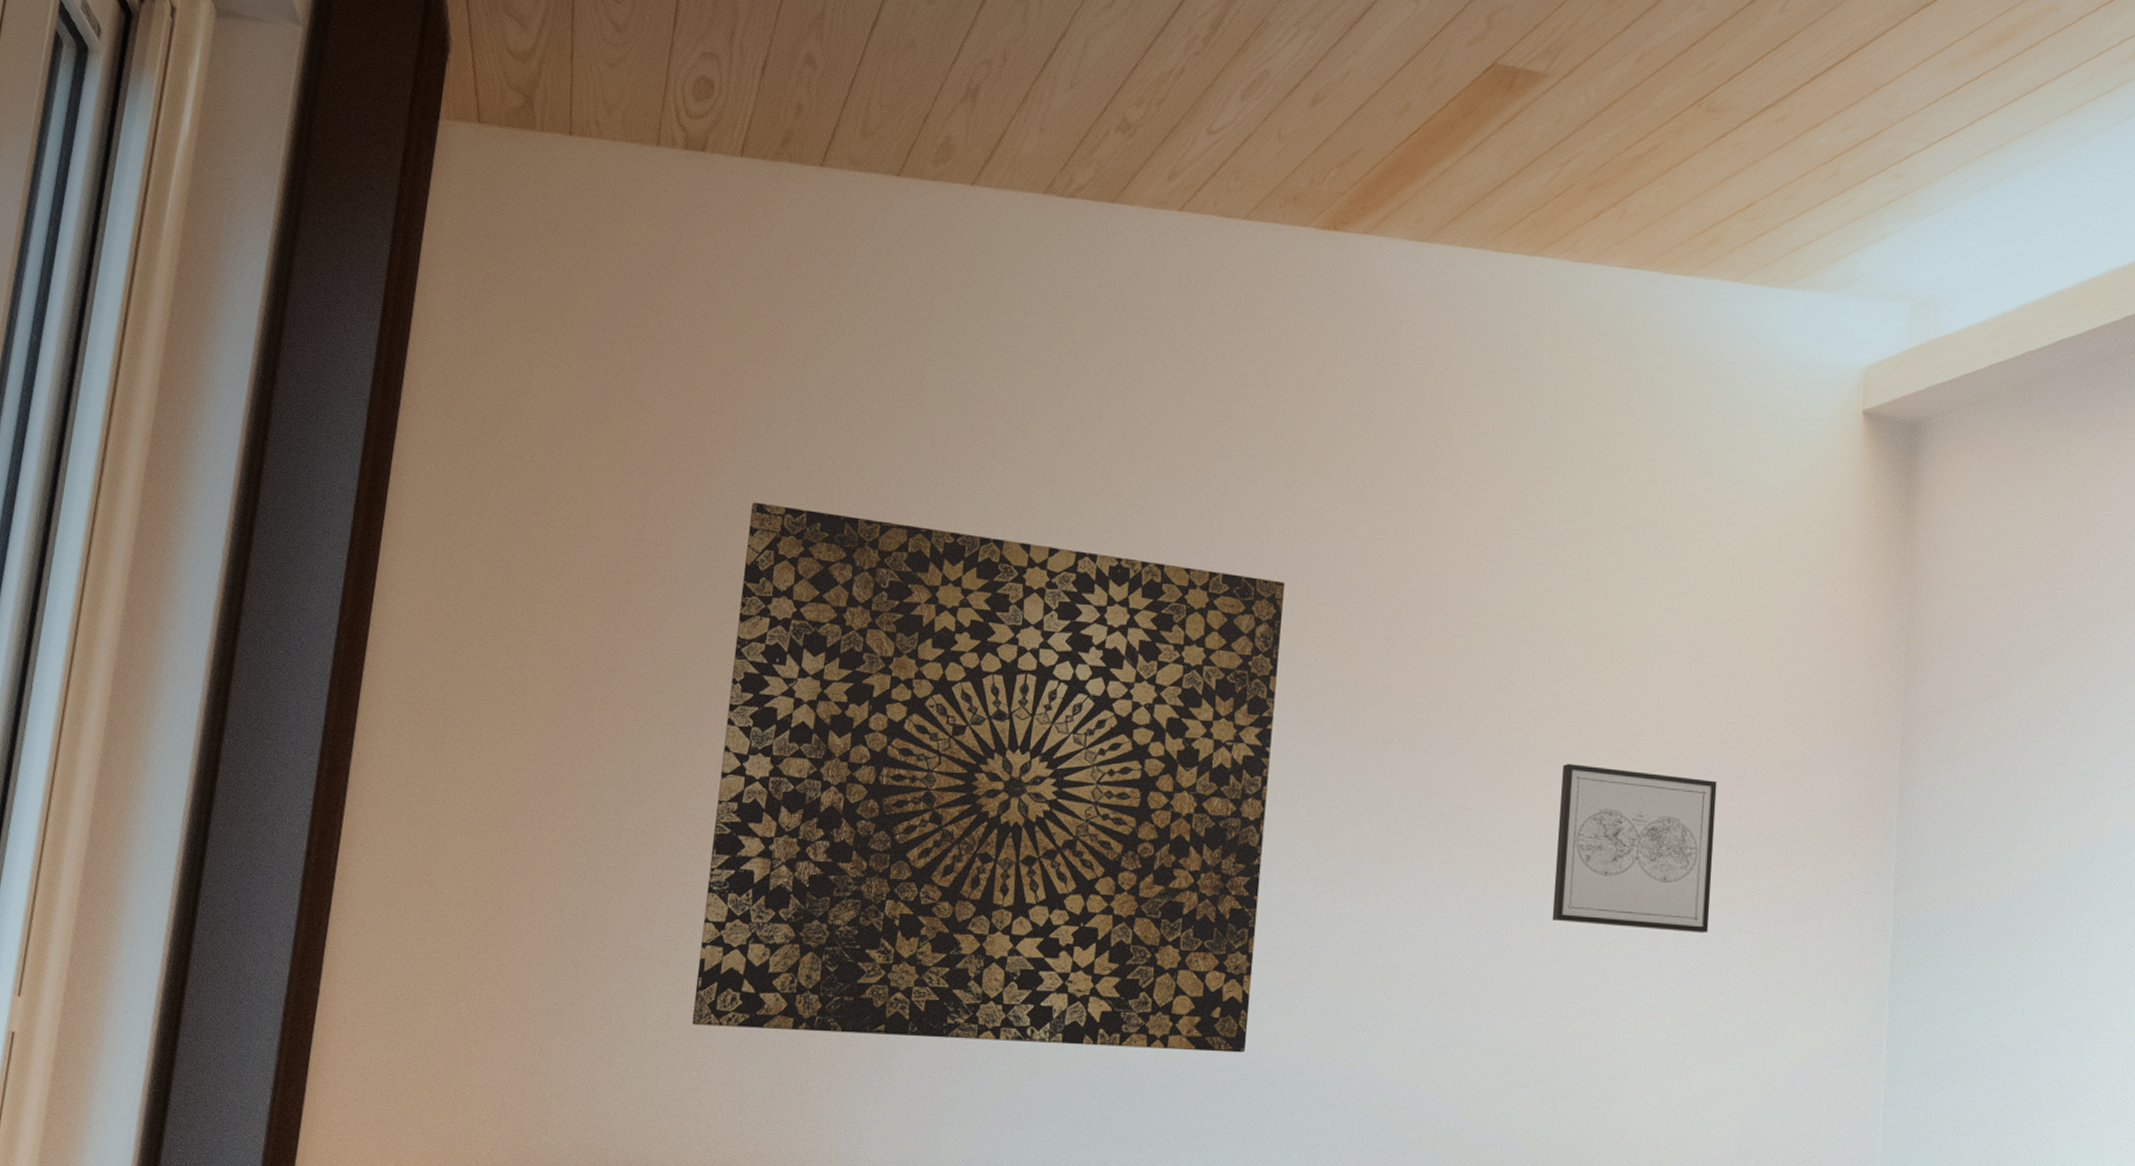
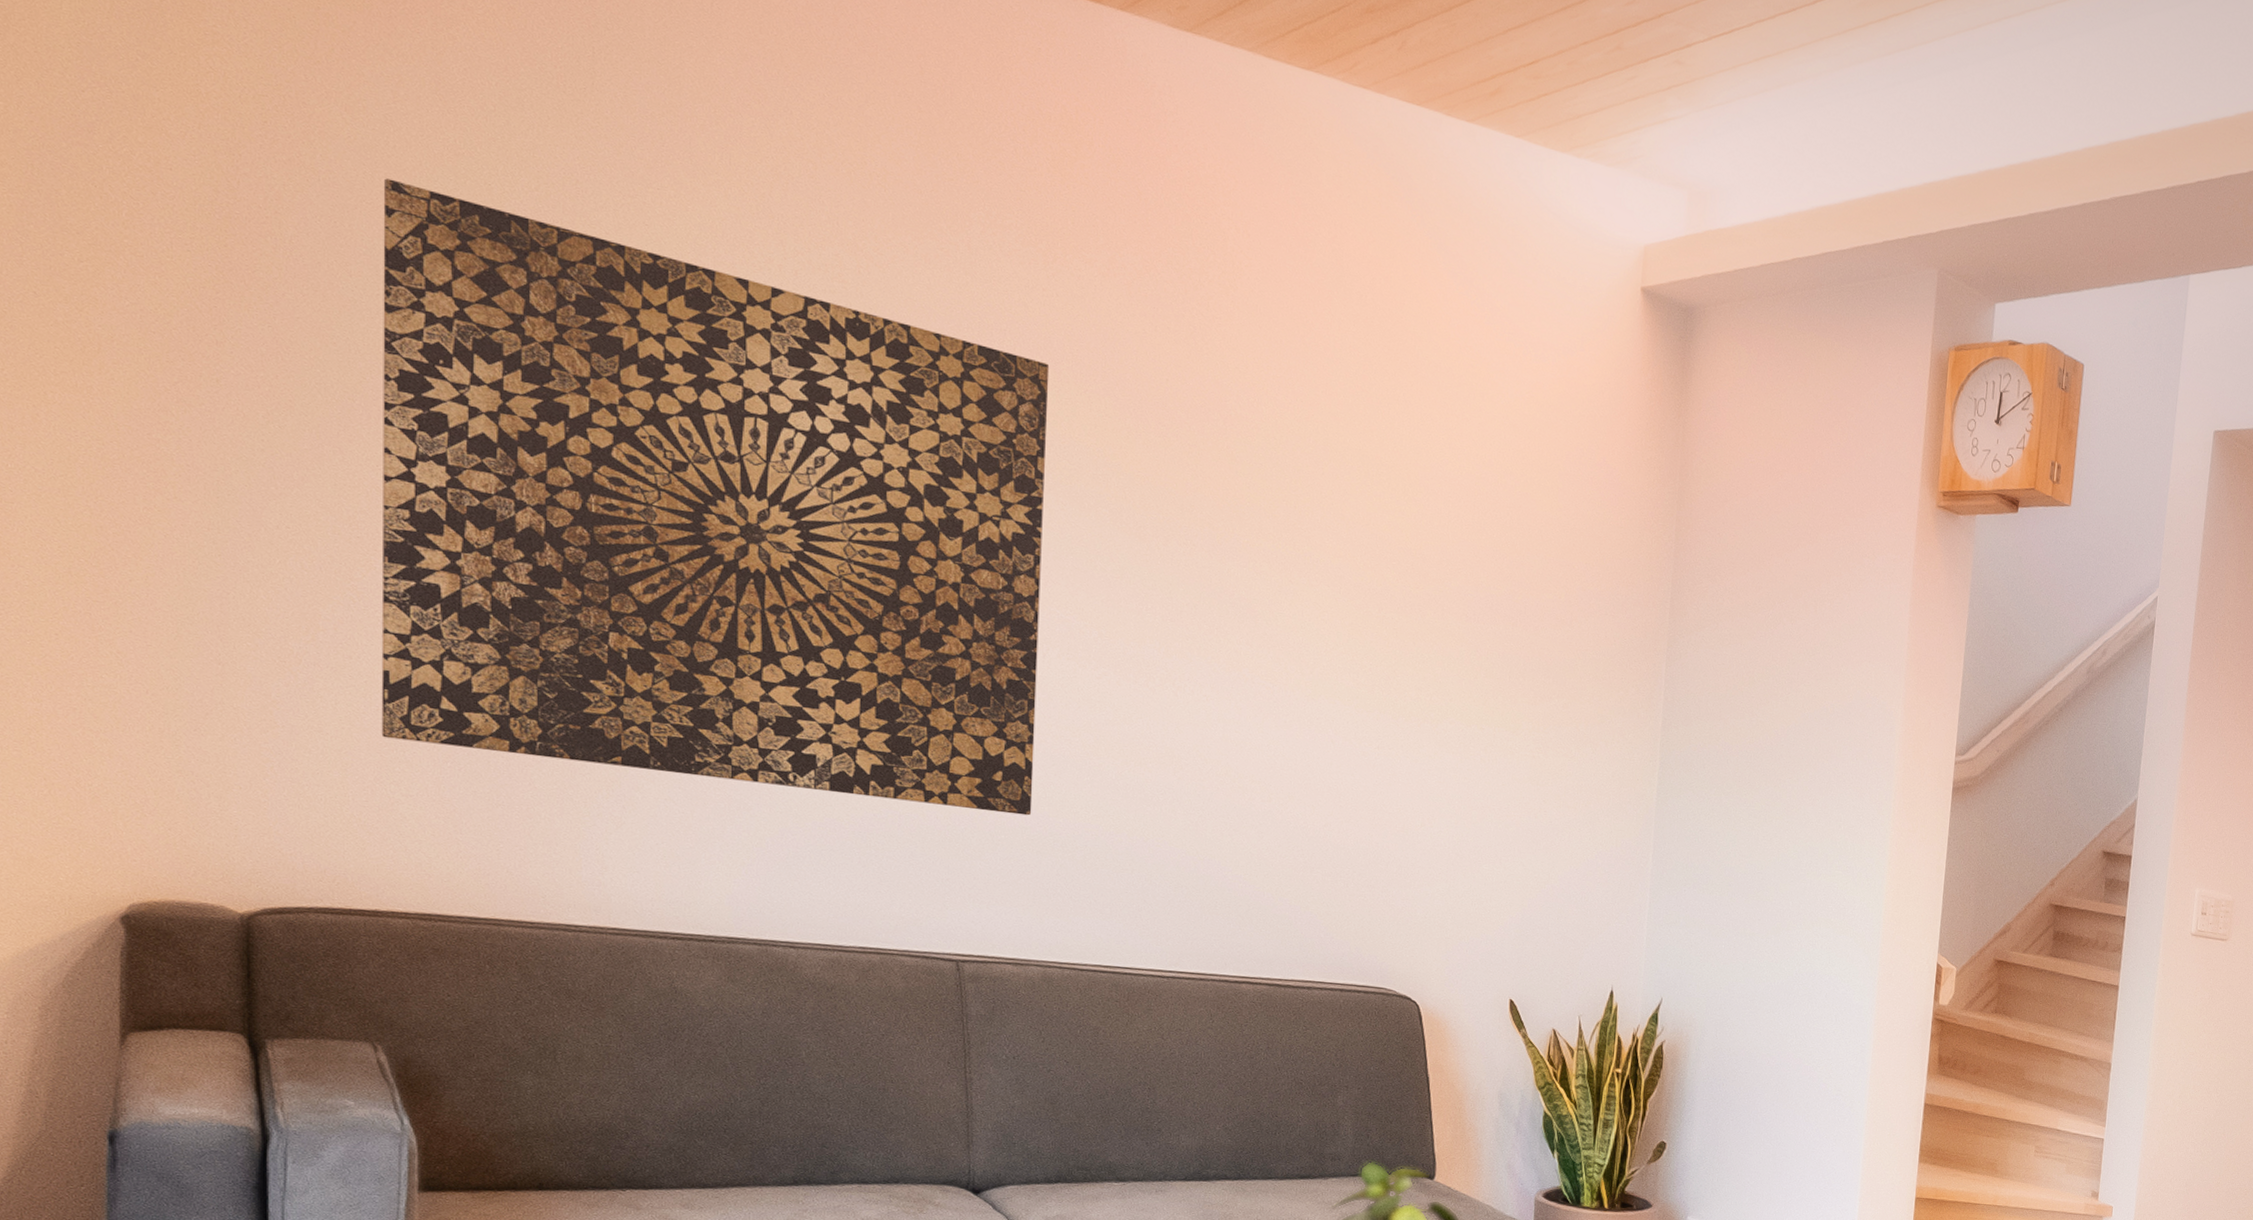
wall art: present [1552,763,1717,934] -> none [1341,579,1500,748]

